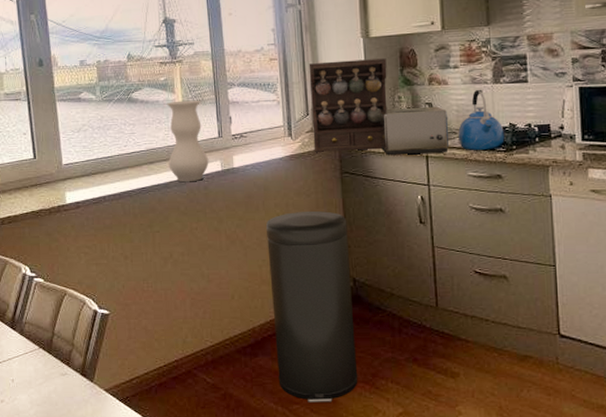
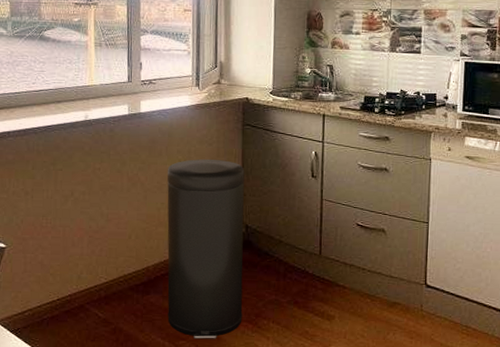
vase: present [166,100,209,183] -> none [76,43,117,124]
spice rack: present [309,57,388,152] -> none [219,17,295,105]
toaster: present [379,106,449,156] -> none [282,68,347,114]
kettle: present [458,89,505,151] -> none [354,56,396,114]

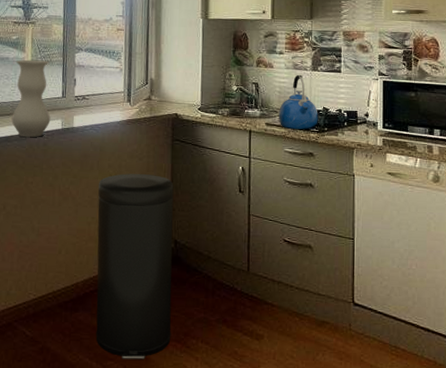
vase: none [76,43,117,124] -> present [11,59,51,138]
kettle: none [354,56,396,114] -> present [279,74,318,130]

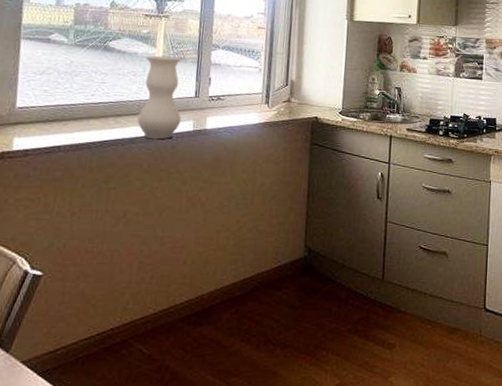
pedal bin: present [96,173,174,360] -> none [220,179,311,376]
kettle: present [279,74,318,130] -> none [420,80,459,136]

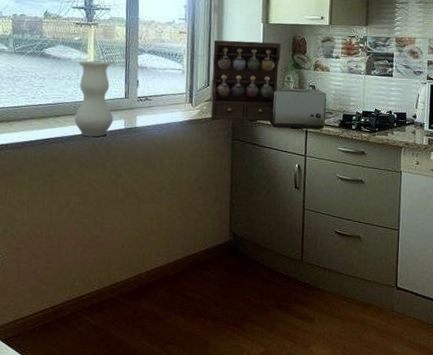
spice rack: none [288,37,366,125] -> present [211,40,281,122]
toaster: none [350,89,414,135] -> present [268,87,327,130]

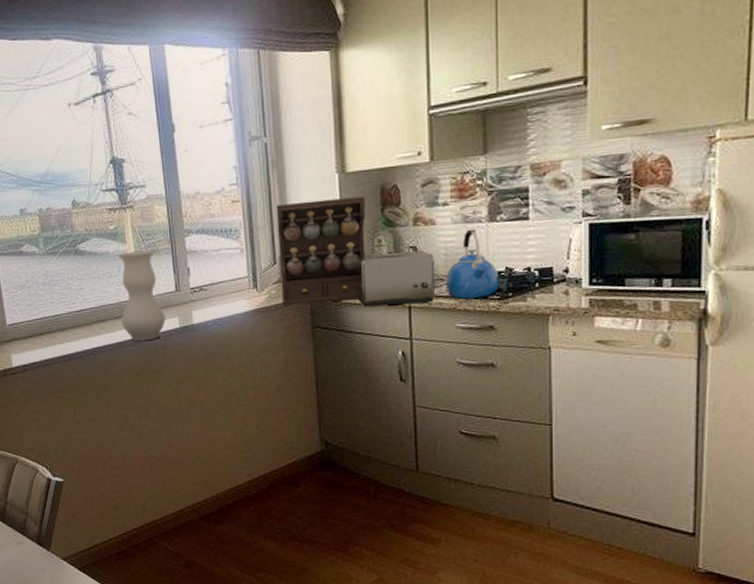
kettle: none [333,78,370,131] -> present [446,229,499,300]

